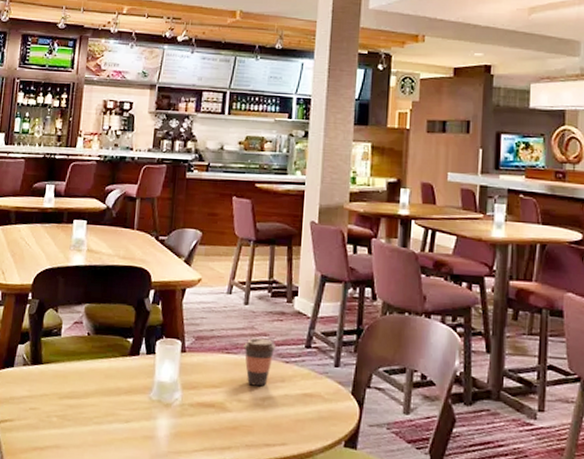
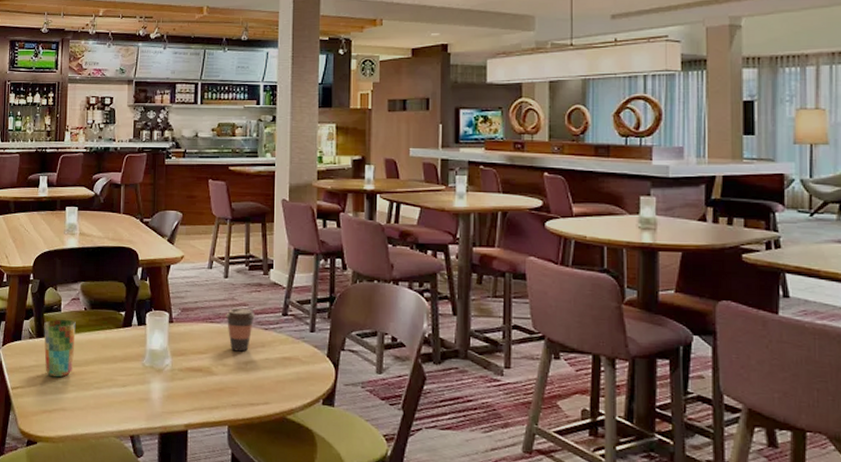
cup: none [38,344,77,410] -> present [44,319,76,378]

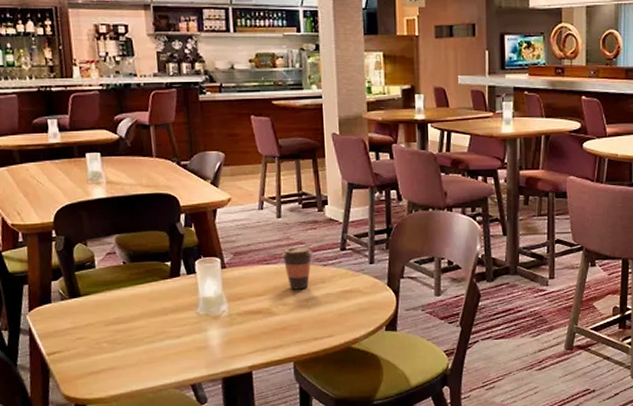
cup: present [44,319,76,378] -> none [77,275,118,337]

